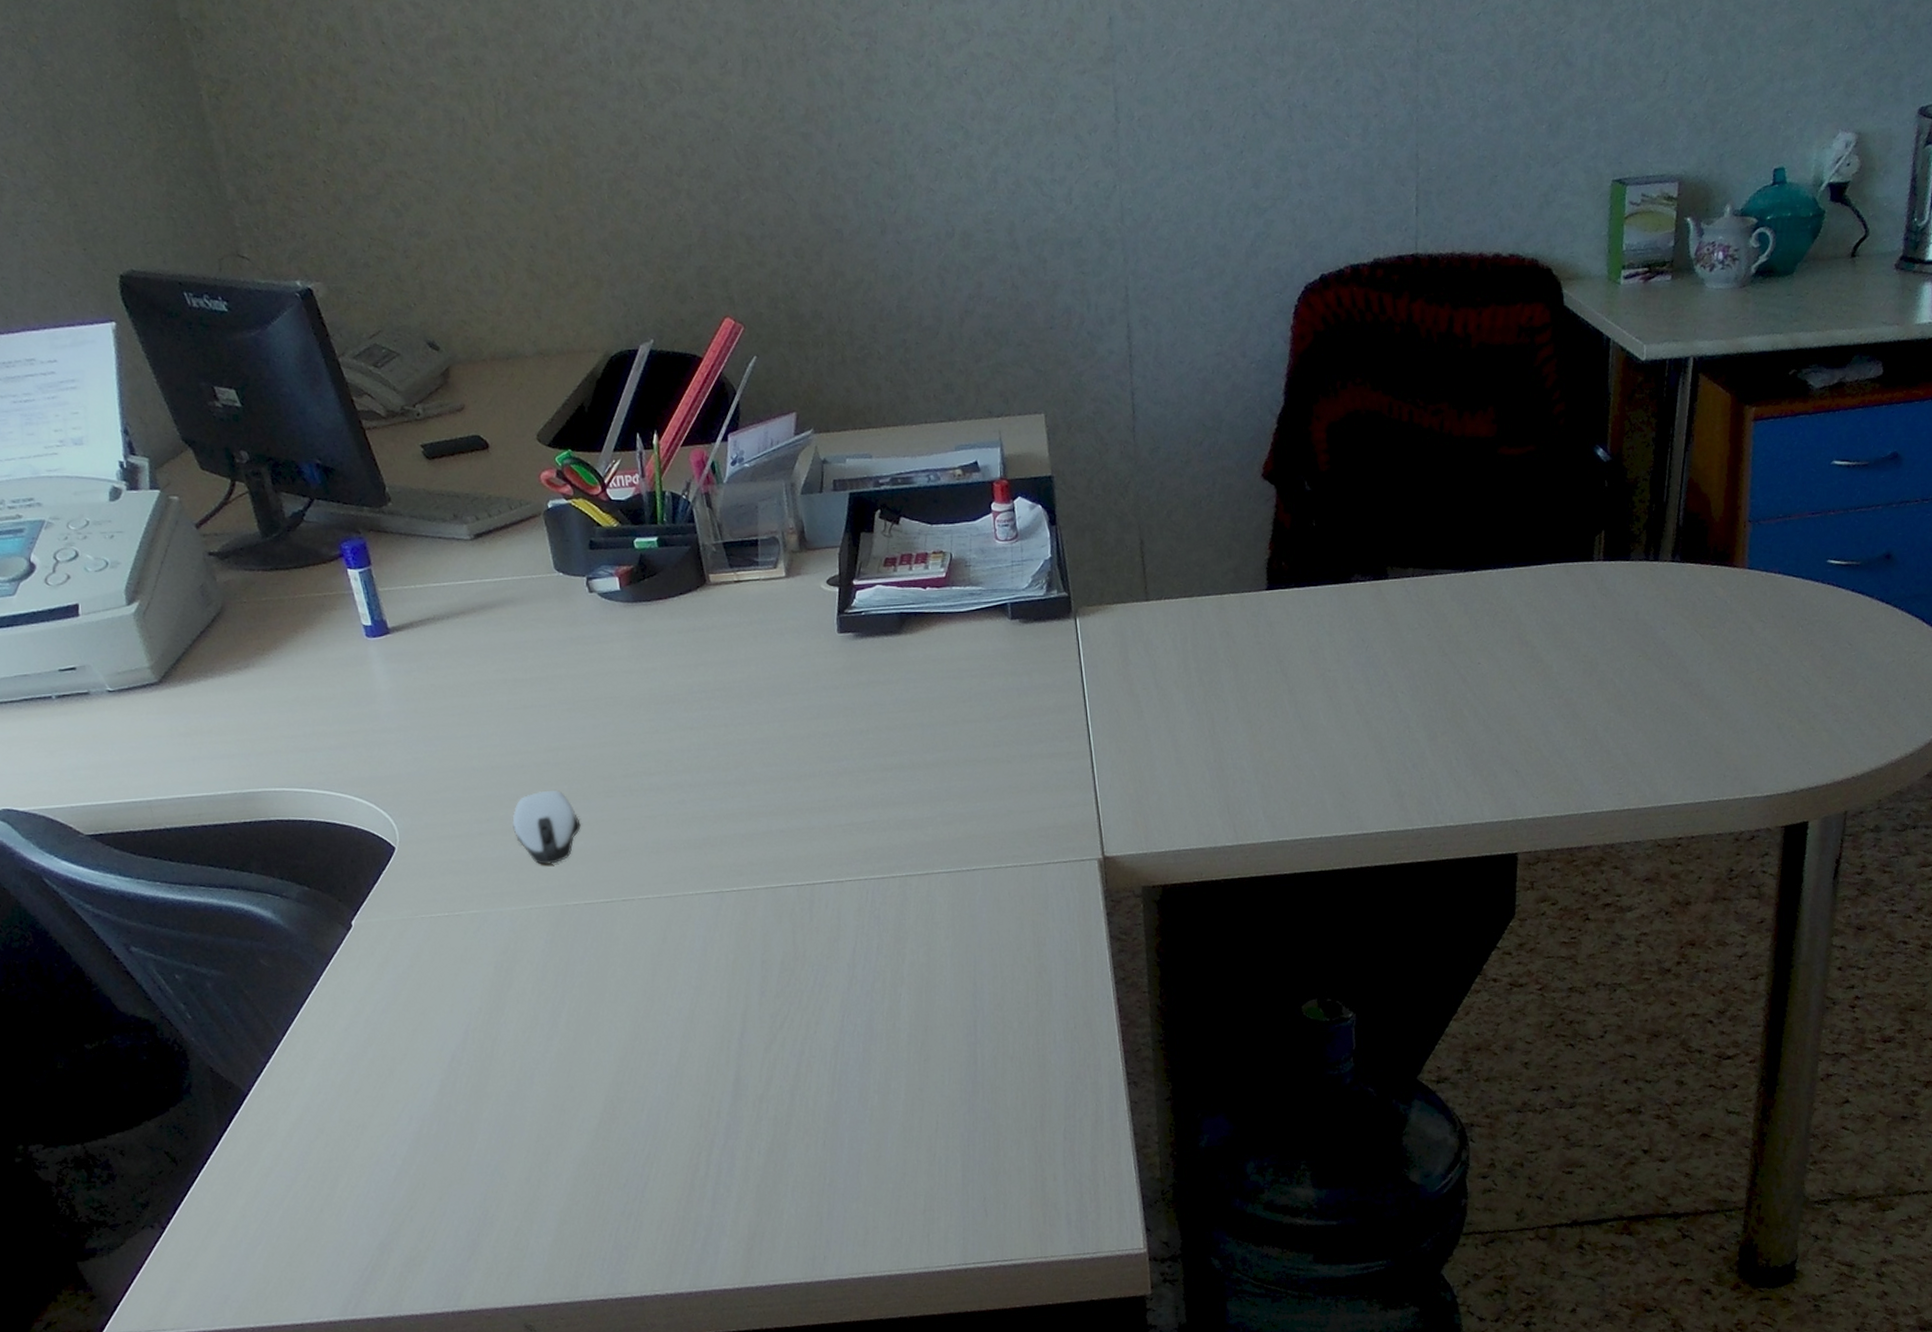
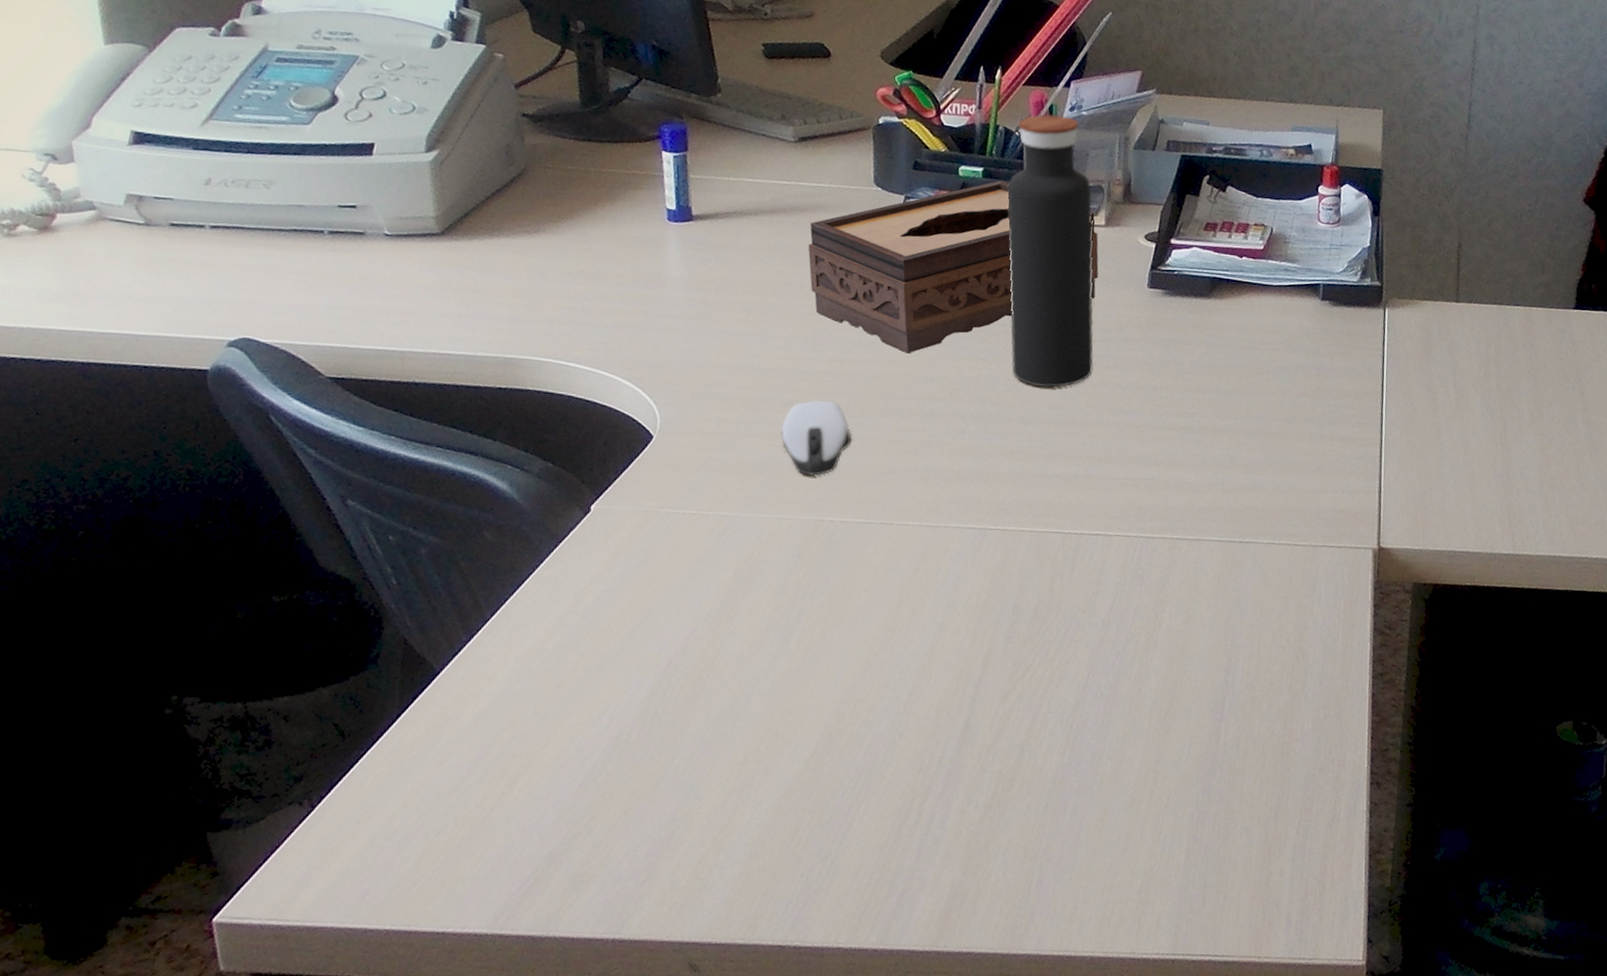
tissue box: none [501,547,788,733] -> present [808,180,1099,354]
water bottle: none [683,471,798,748] -> present [1007,114,1094,388]

